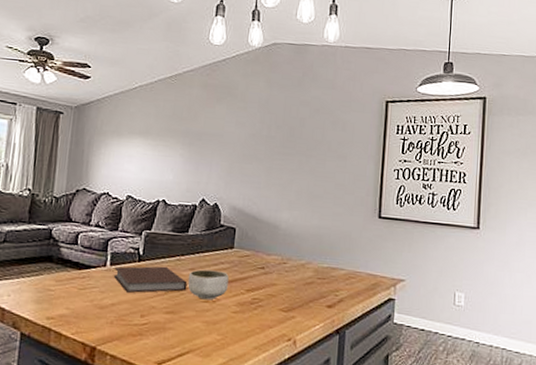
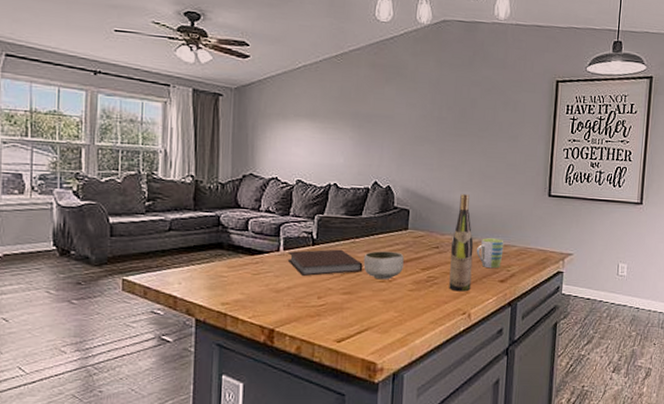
wine bottle: none [274,213,301,316] -> present [449,194,474,292]
mug: none [303,260,332,293] -> present [476,238,504,269]

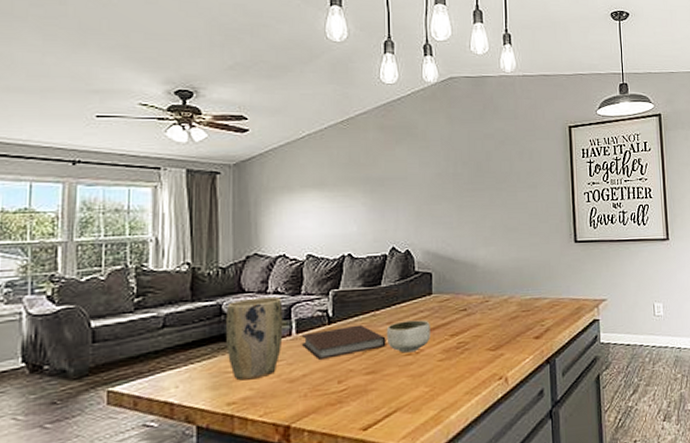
plant pot: none [222,214,273,286] -> present [225,296,283,381]
wine bottle: present [449,194,474,292] -> none [480,250,505,355]
mug: present [476,238,504,269] -> none [506,292,535,326]

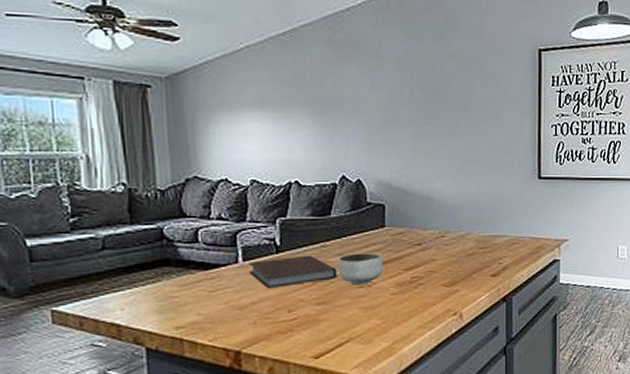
plant pot: present [225,296,283,381] -> none [168,222,229,306]

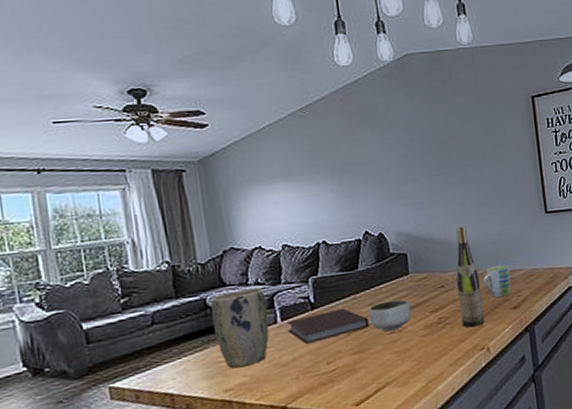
plant pot: none [168,222,229,306] -> present [211,288,269,369]
wine bottle: none [436,183,460,291] -> present [456,226,485,328]
mug: none [463,229,494,263] -> present [482,265,511,298]

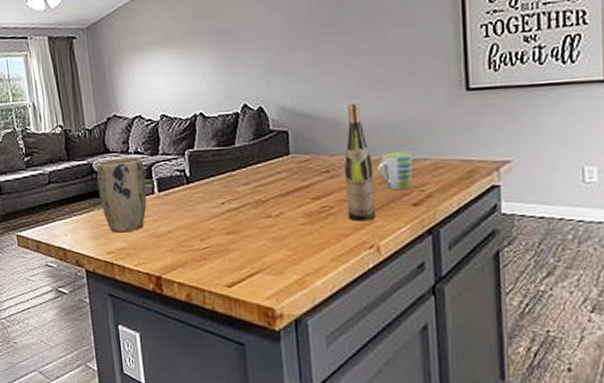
notebook: present [286,308,370,344] -> none [163,185,245,217]
bowl: present [368,299,412,332] -> none [243,181,290,215]

